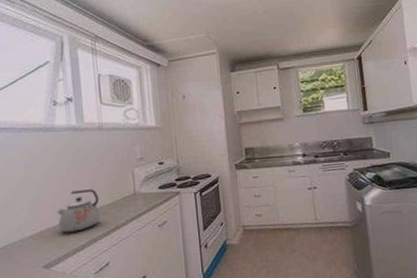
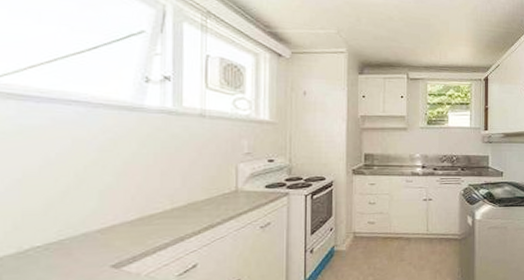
kettle: present [57,189,101,233] -> none [136,182,193,229]

